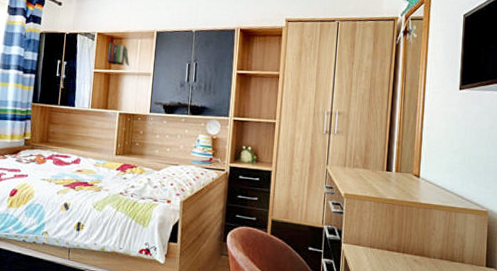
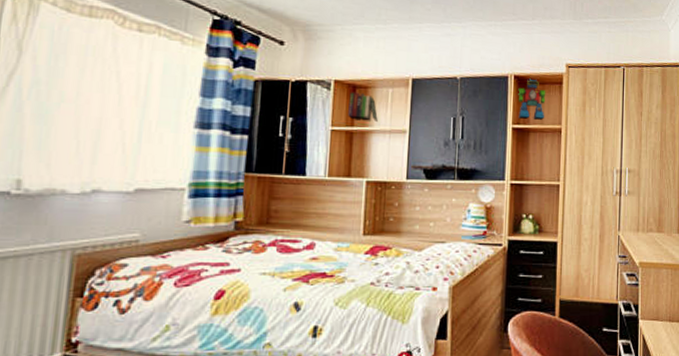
toy robot: none [242,31,267,68] -> present [518,78,546,121]

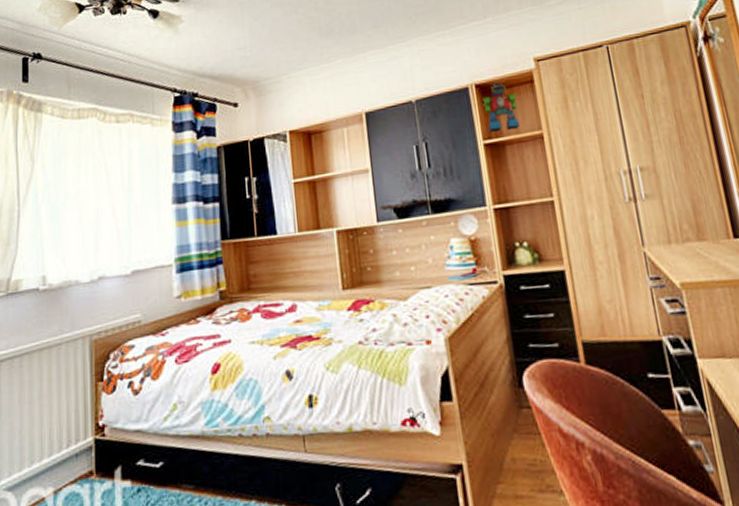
books: present [348,92,378,123] -> none [305,138,338,169]

